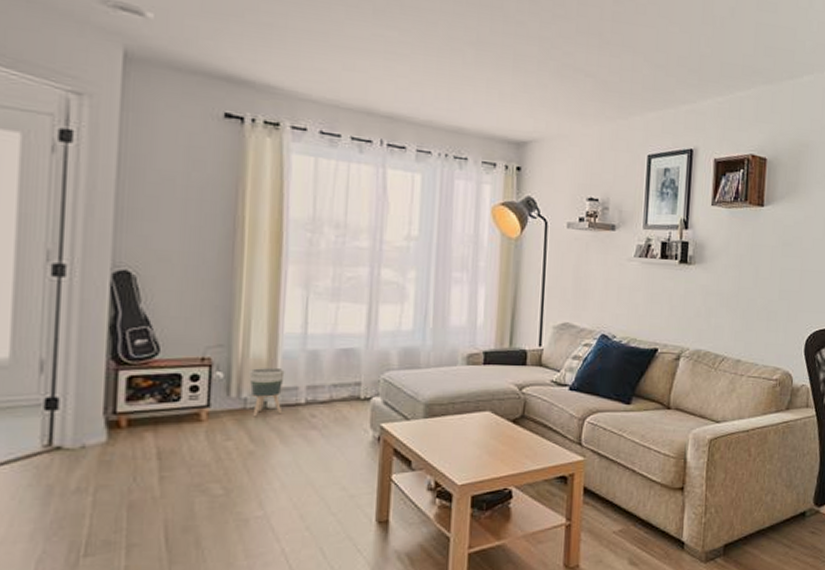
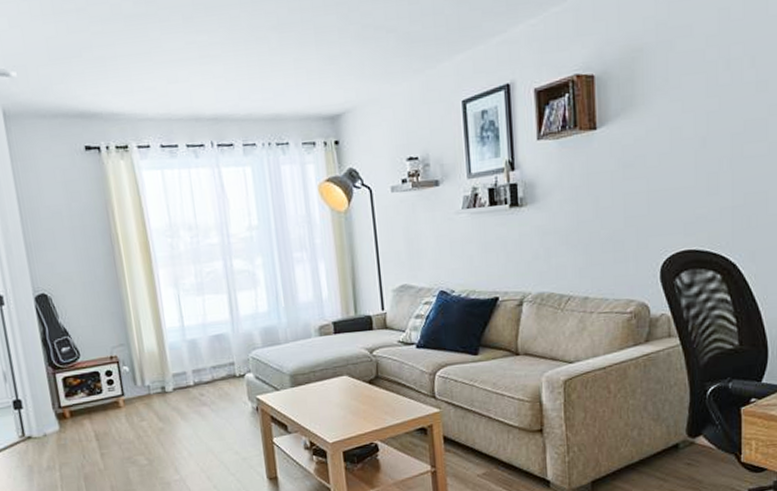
planter: present [249,367,285,417] -> none [147,357,178,401]

